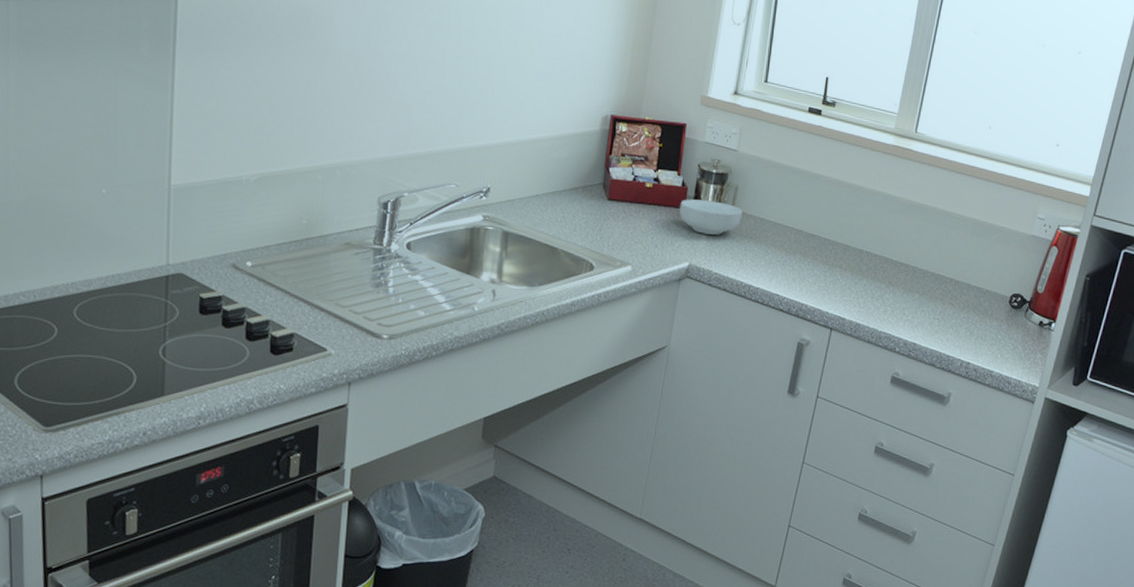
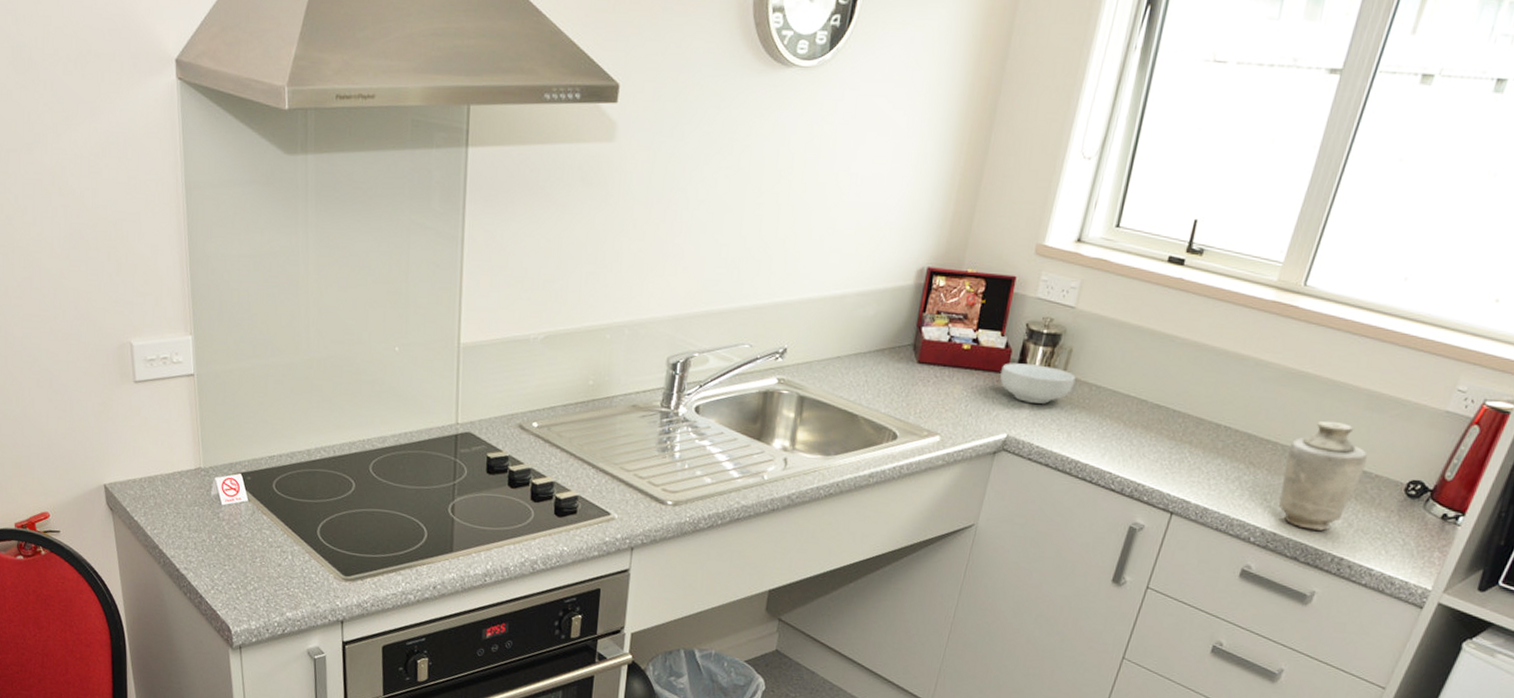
vase: none [915,245,978,340] -> present [1279,420,1367,531]

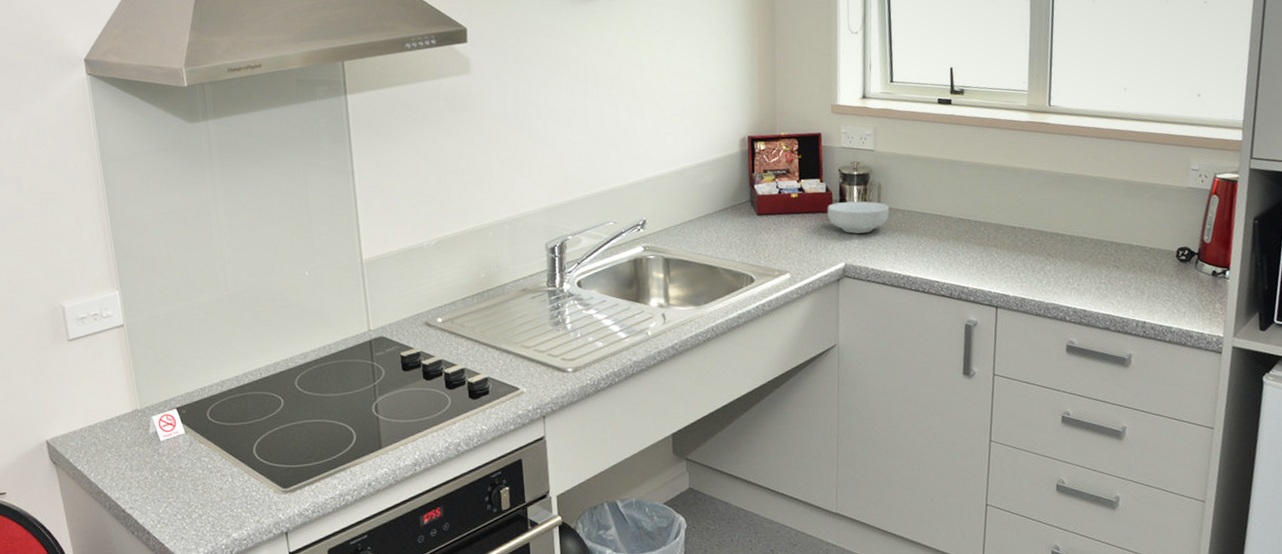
vase: present [1279,420,1367,531] -> none [1075,209,1140,302]

